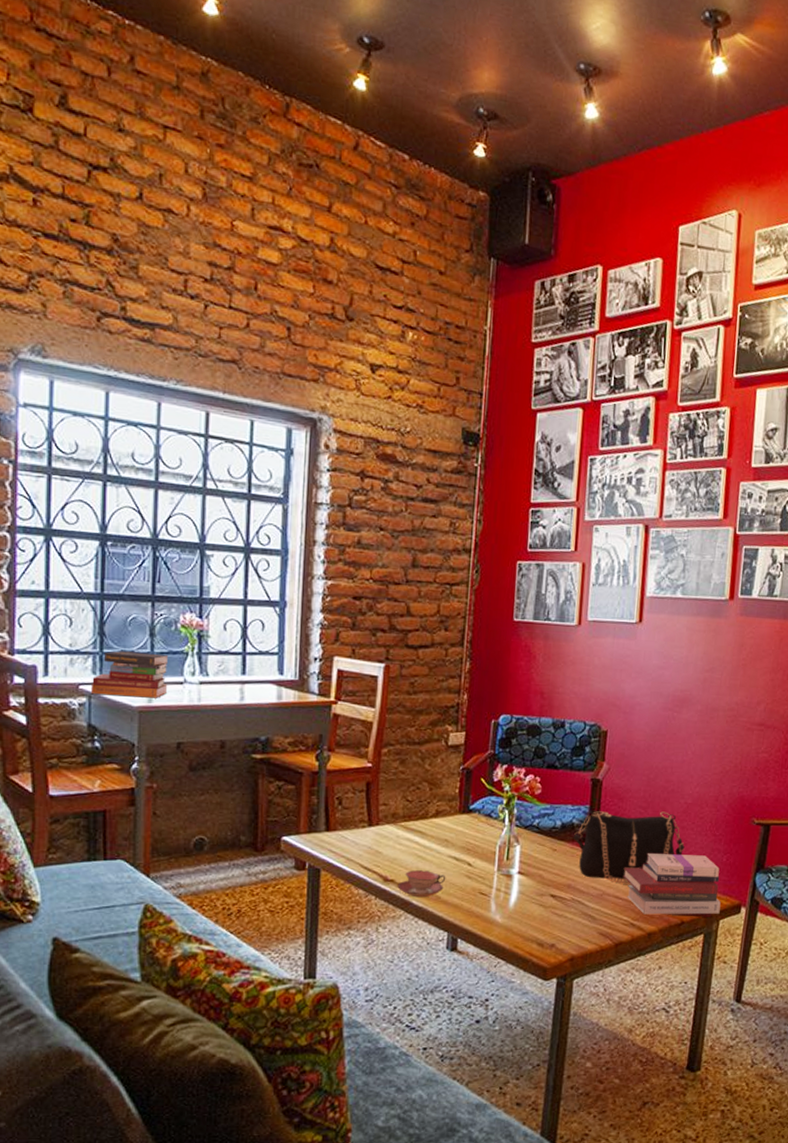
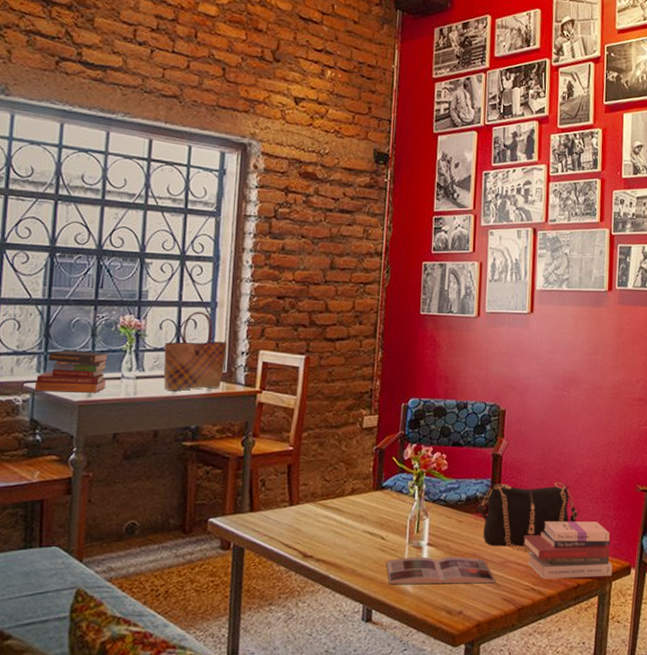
tote bag: none [229,611,298,699] -> present [163,311,227,391]
teacup: present [397,870,446,898] -> none [316,546,361,572]
magazine: none [472,885,592,917] -> present [386,556,496,584]

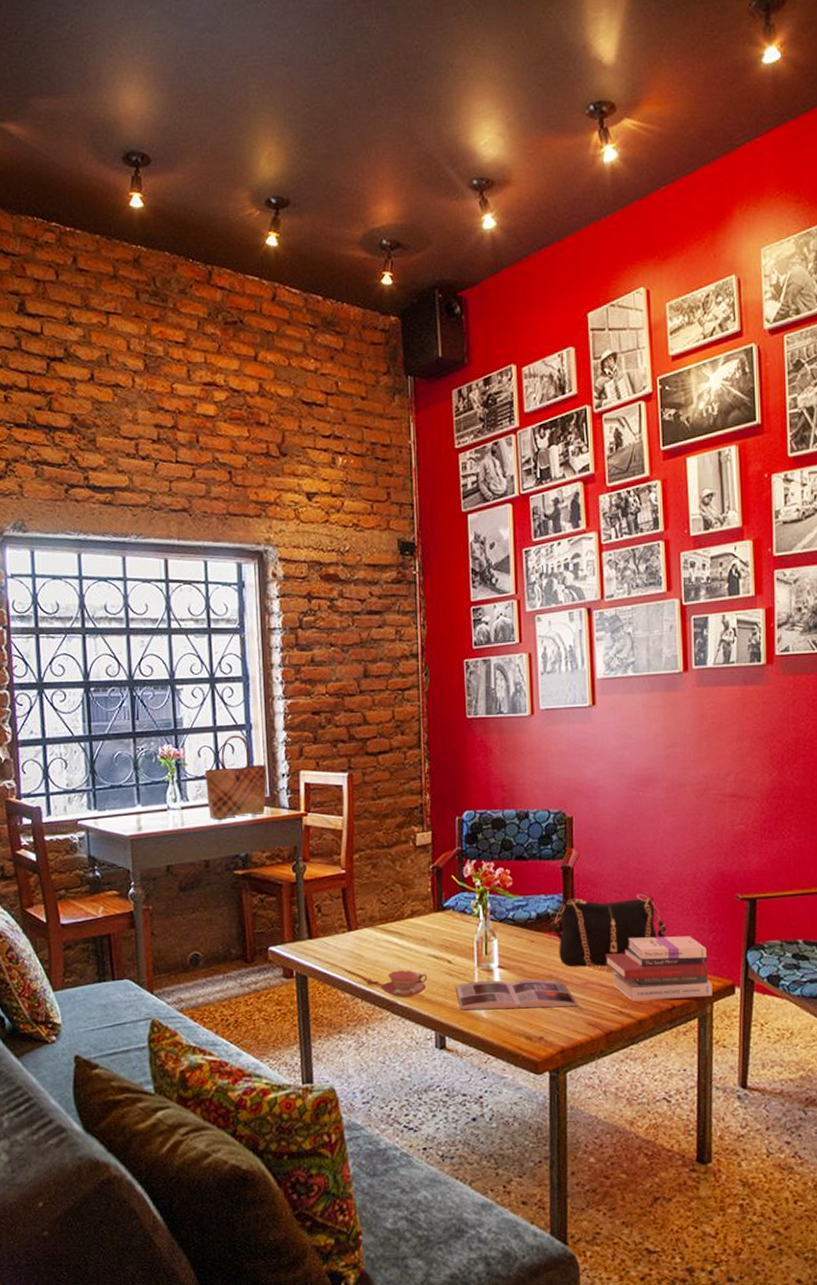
books: present [34,350,109,393] -> none [87,785,155,828]
teacup: none [316,546,361,572] -> present [381,971,428,998]

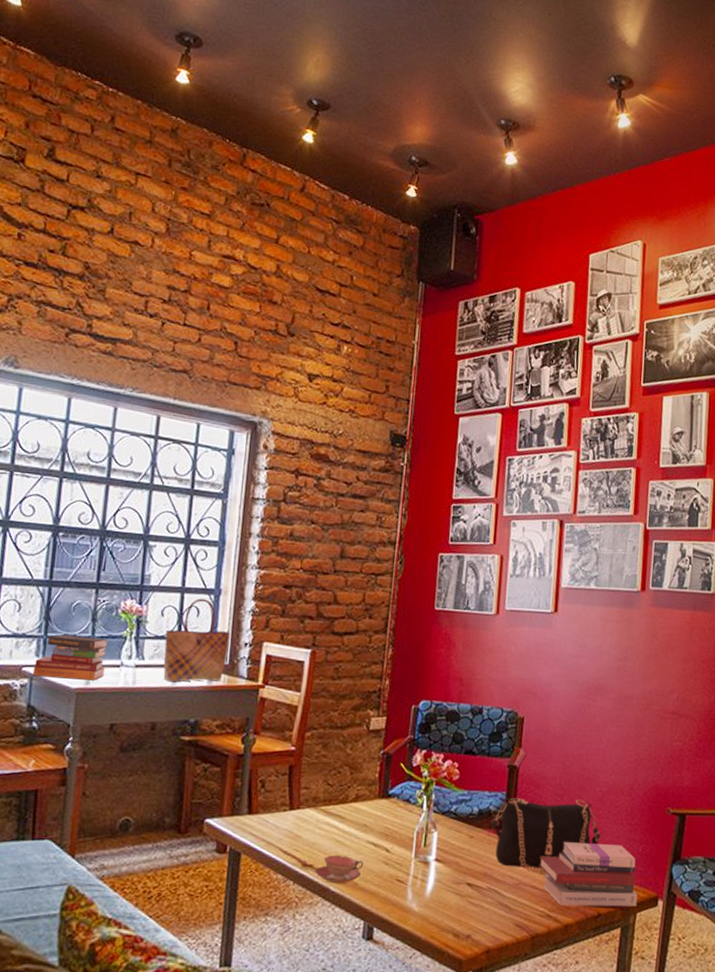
books: none [87,785,155,828] -> present [32,634,109,681]
magazine: present [455,979,578,1010] -> none [389,872,508,907]

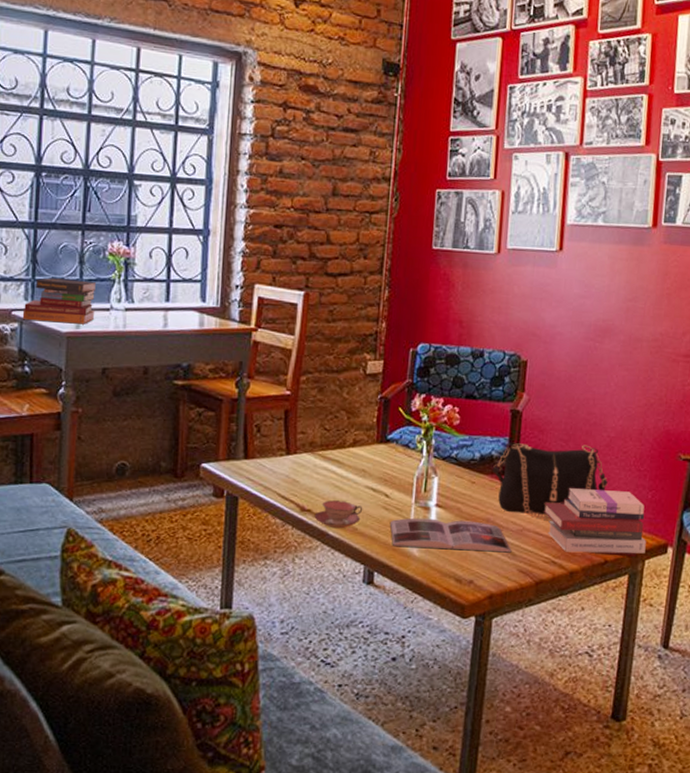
tote bag: present [163,598,230,682] -> none [153,239,220,326]
magazine: none [389,872,508,907] -> present [389,517,512,553]

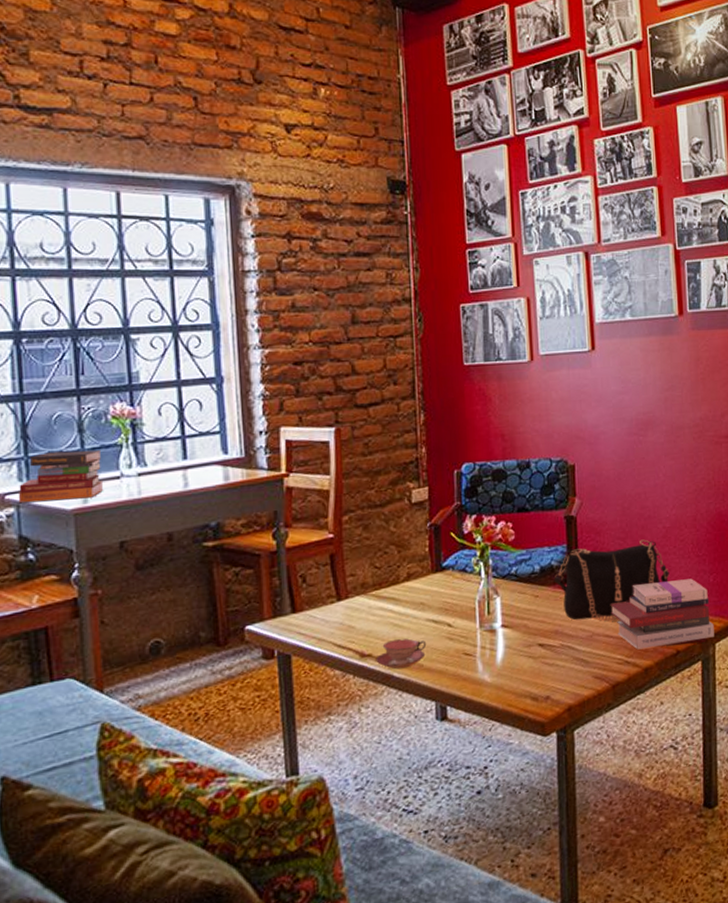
magazine: present [389,517,512,553] -> none [456,635,584,676]

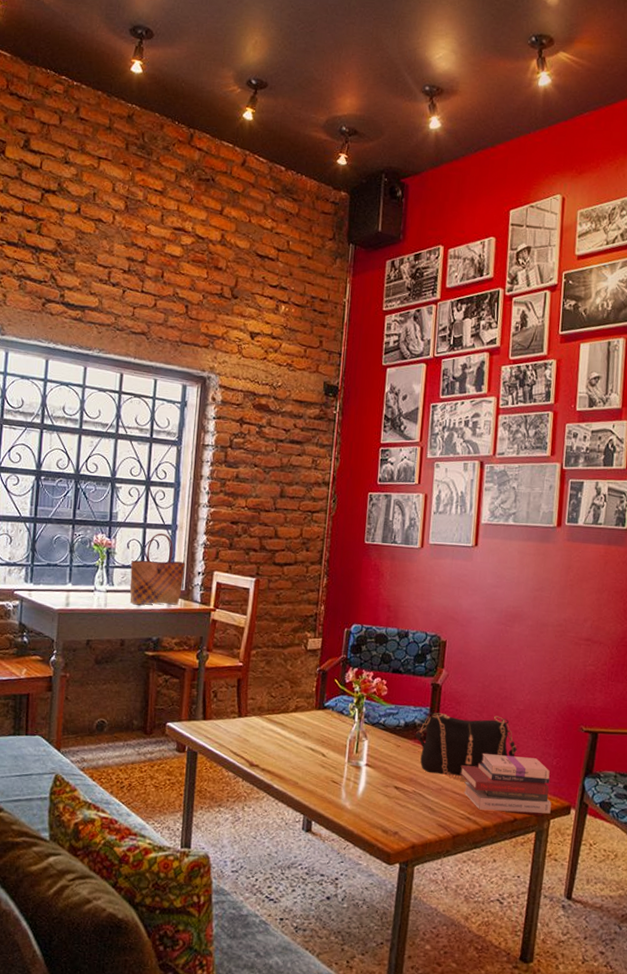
books: present [18,450,104,504] -> none [22,563,84,603]
tote bag: none [167,389,242,486] -> present [129,533,185,605]
teacup: present [376,638,427,670] -> none [261,757,303,783]

